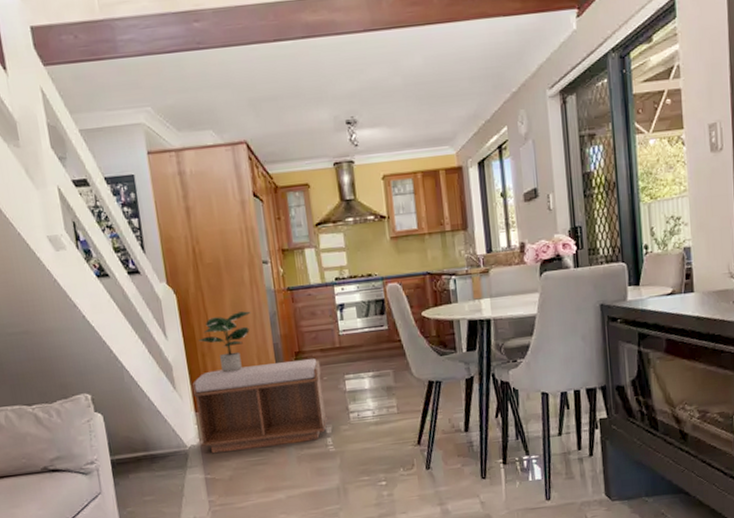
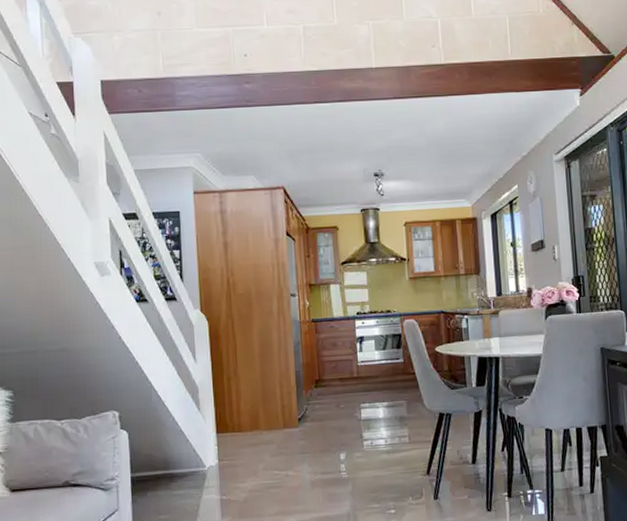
bench: present [191,359,327,453] -> none [215,387,342,474]
potted plant: present [198,311,251,373] -> none [226,339,277,397]

